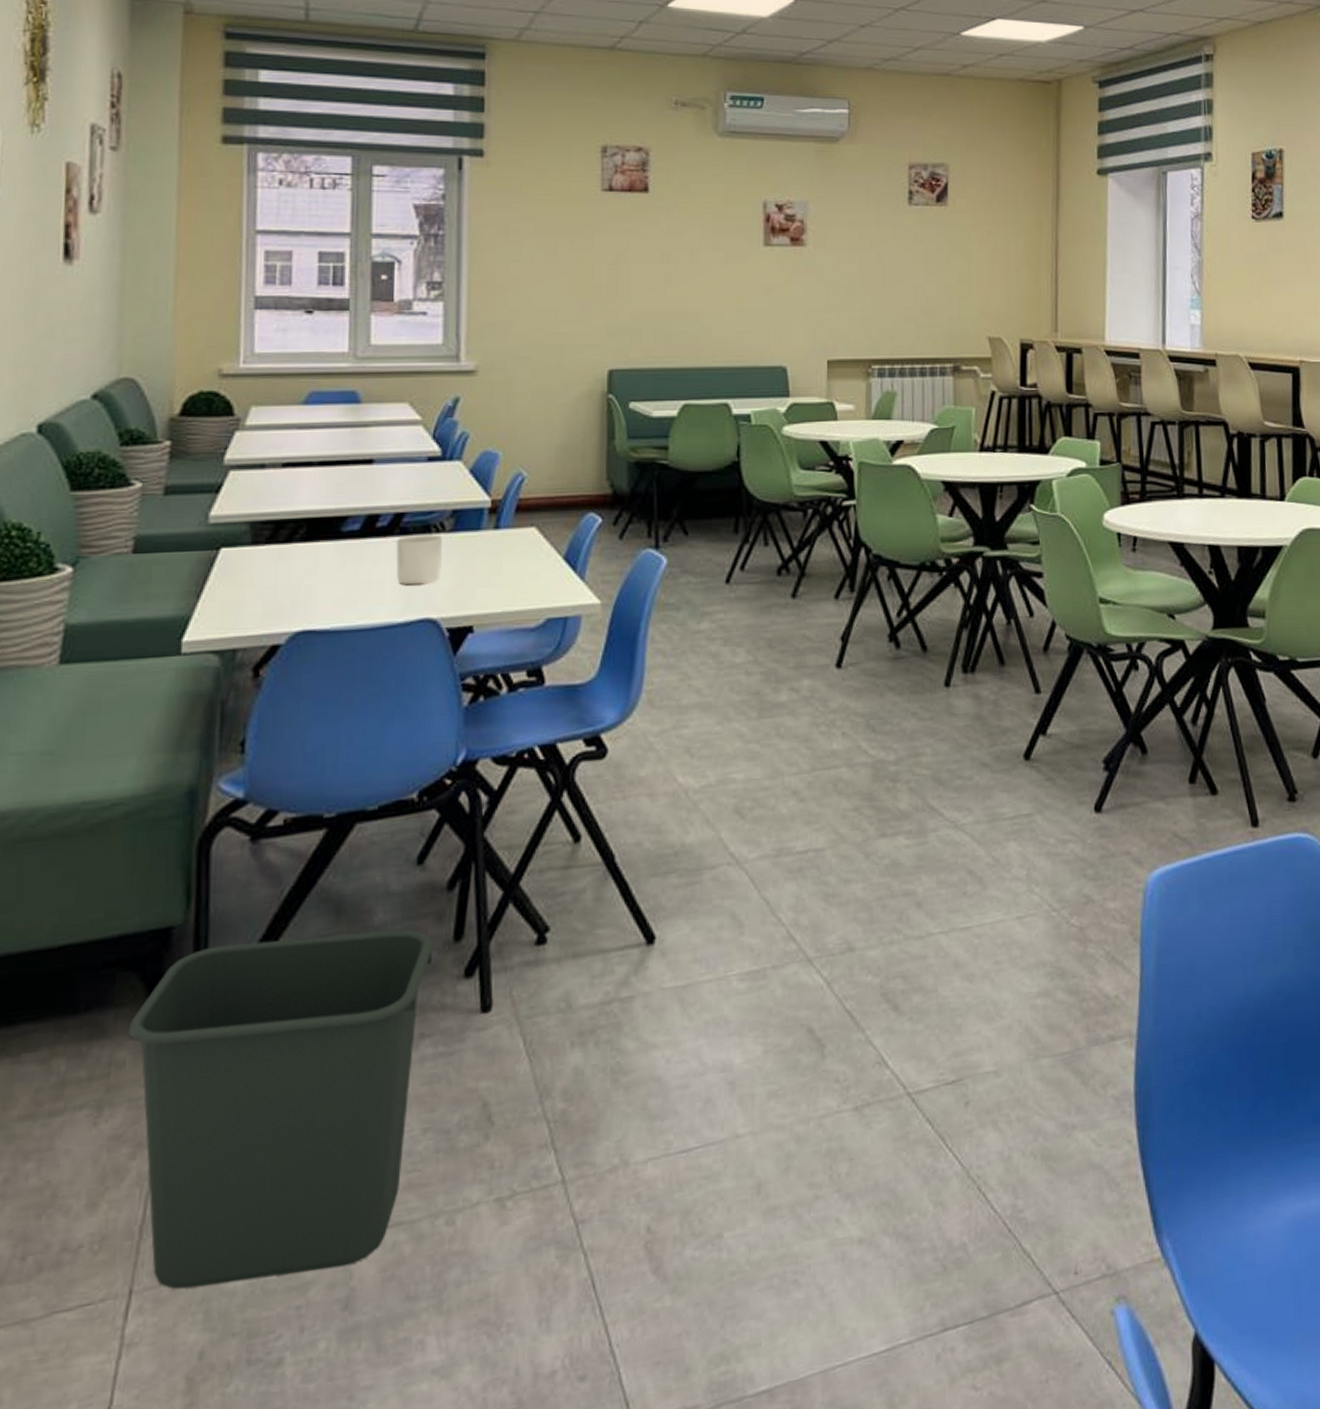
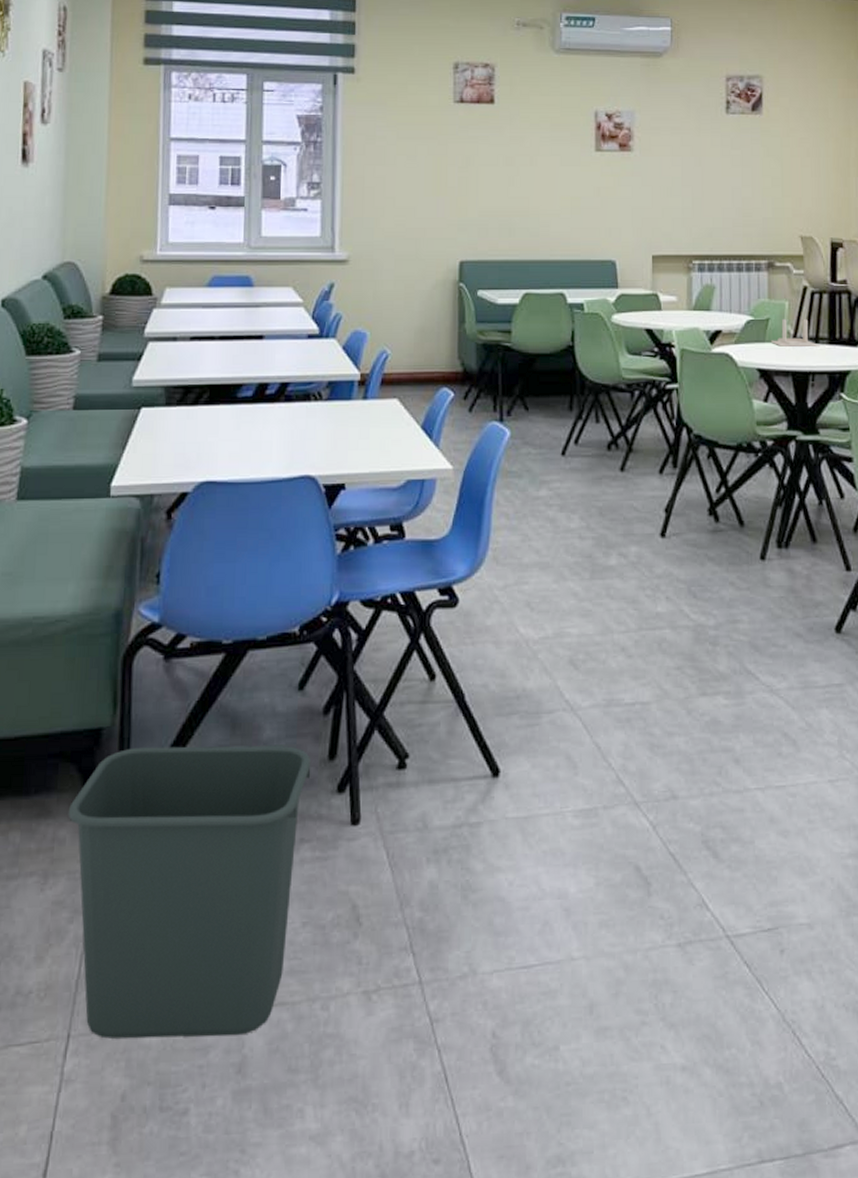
mug: present [396,534,443,586] -> none [281,402,321,446]
napkin holder: none [956,426,1009,457] -> present [770,318,821,348]

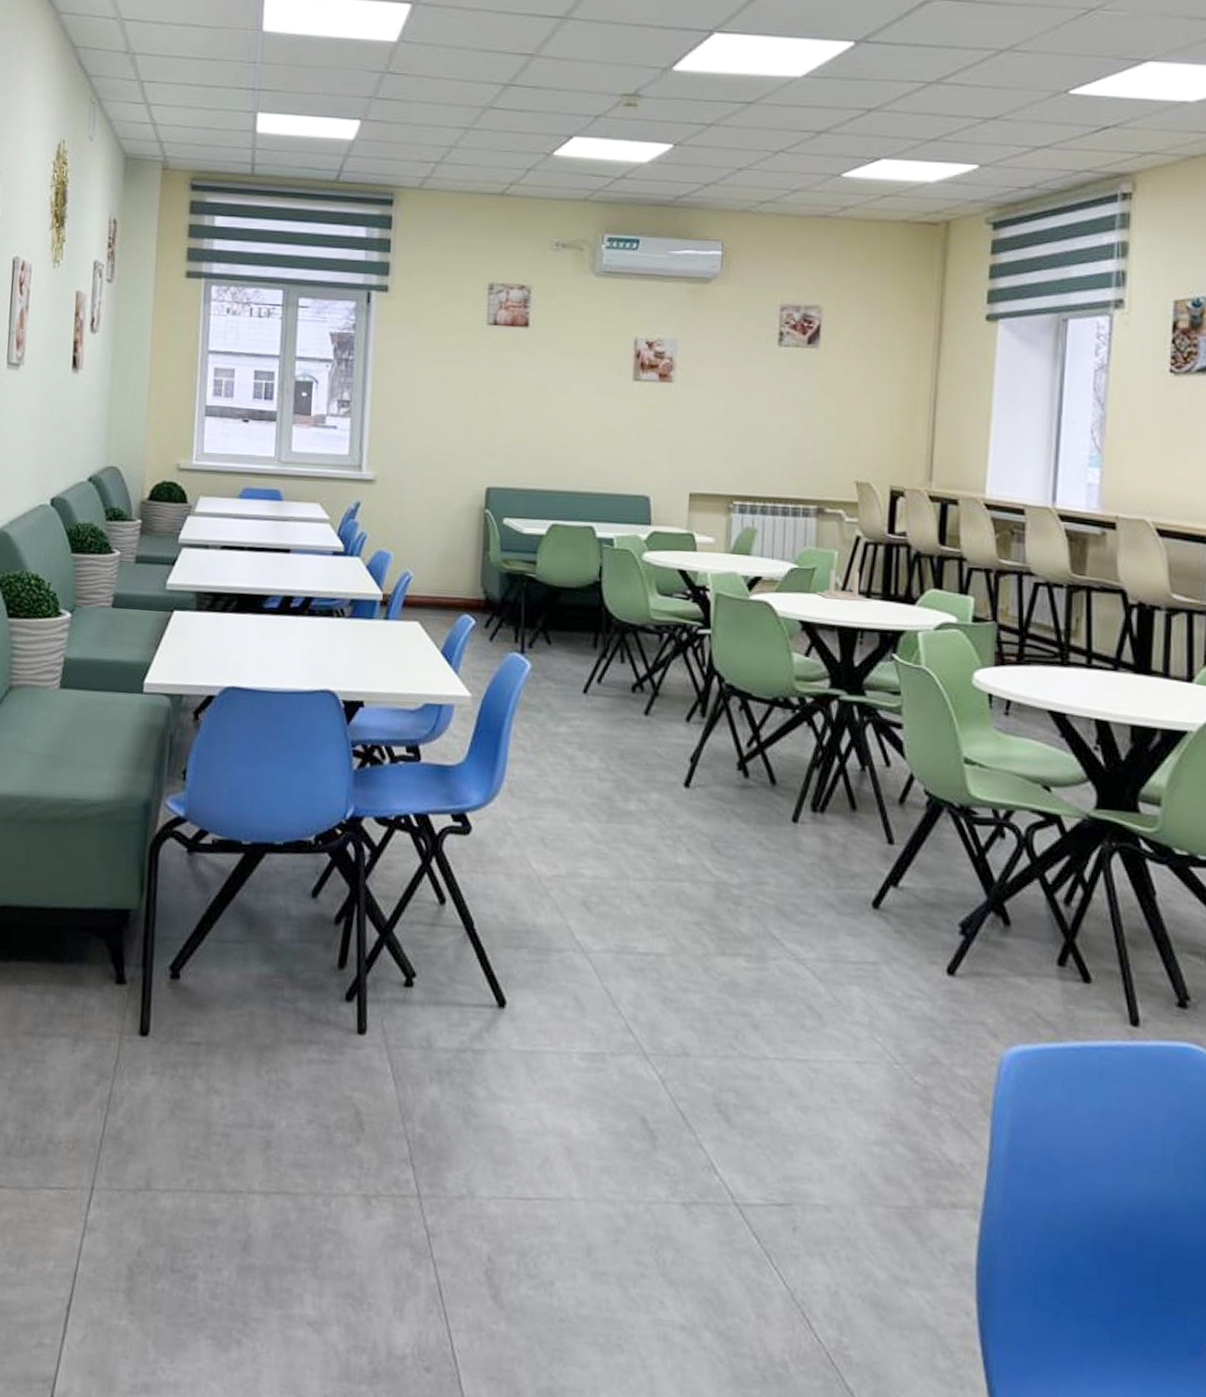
garbage can: present [67,745,311,1039] -> none [97,931,322,1216]

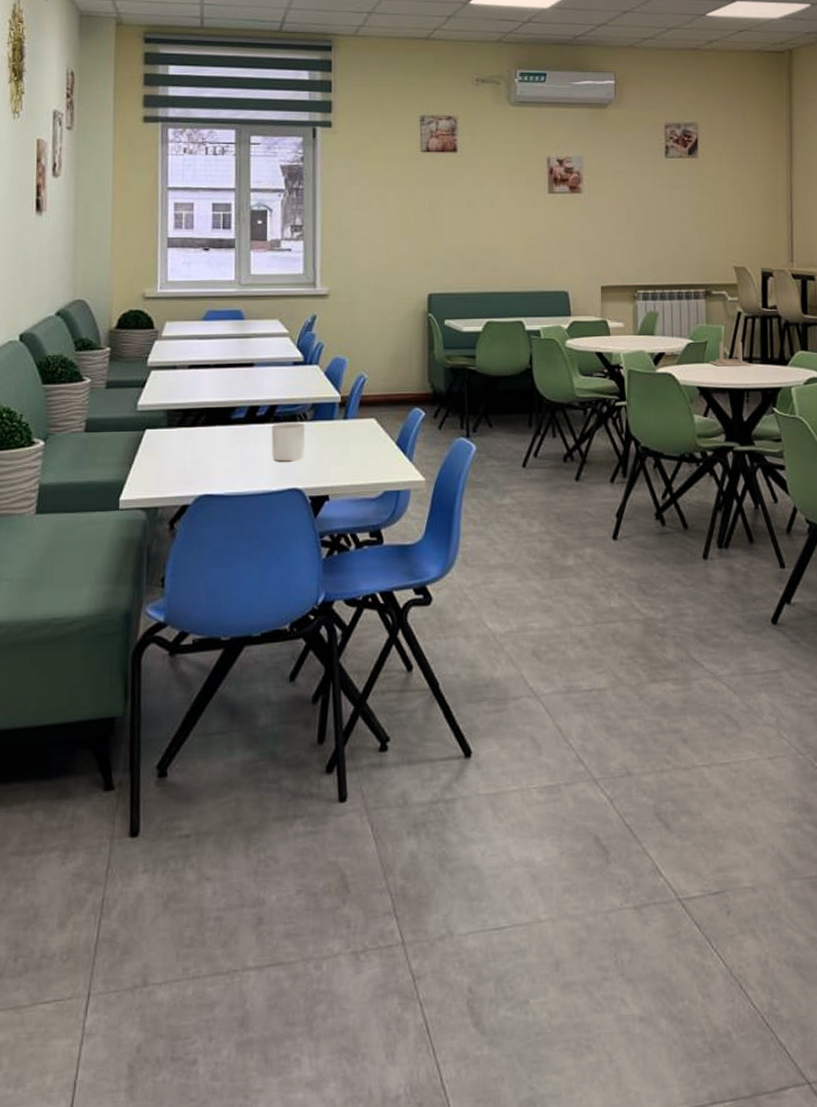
mug: none [304,617,343,661] -> present [271,422,306,462]

